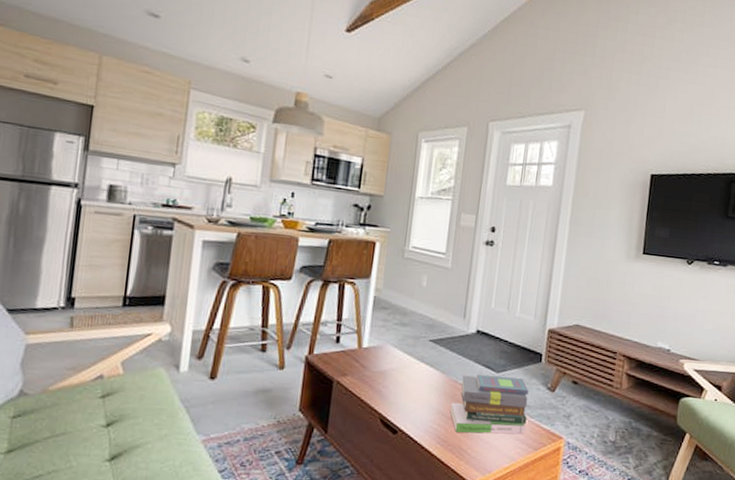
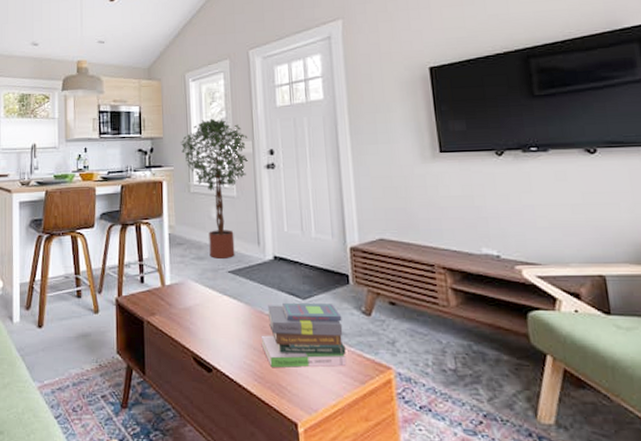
potted tree: none [401,185,473,328] -> present [180,118,248,259]

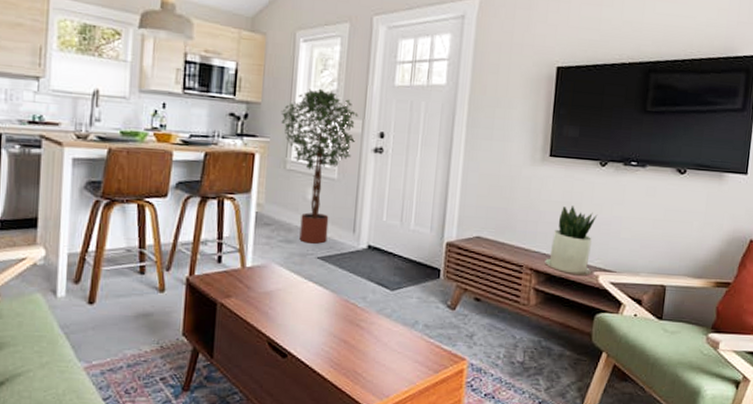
books: present [260,302,347,368] -> none [342,292,427,357]
planter: none [457,199,512,271] -> present [545,206,598,276]

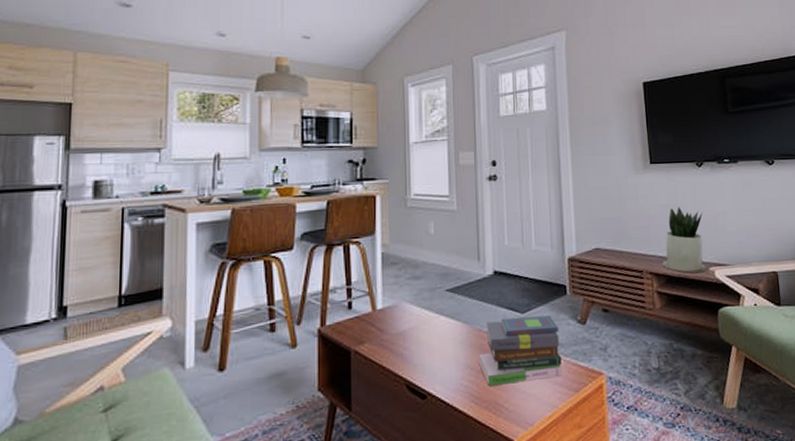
potted tree: present [280,88,359,244] -> none [396,127,470,277]
books: none [342,292,427,357] -> present [478,315,562,386]

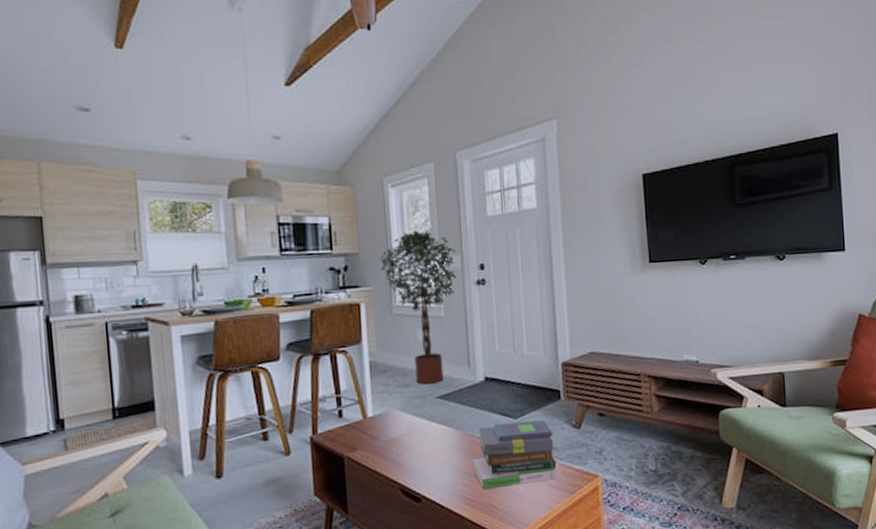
potted tree: none [396,127,470,277] -> present [379,230,456,385]
planter: present [662,207,707,274] -> none [661,308,708,377]

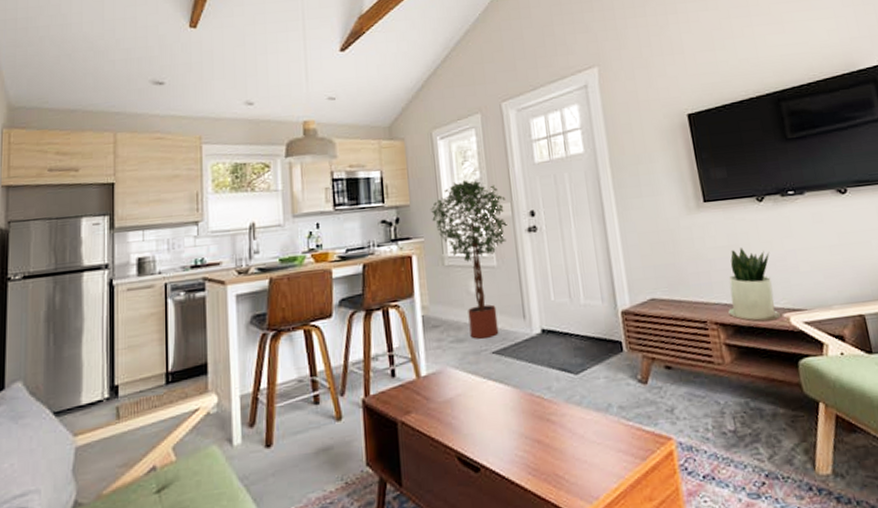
books: present [472,420,557,489] -> none [532,375,626,456]
planter: none [661,308,708,377] -> present [728,248,780,323]

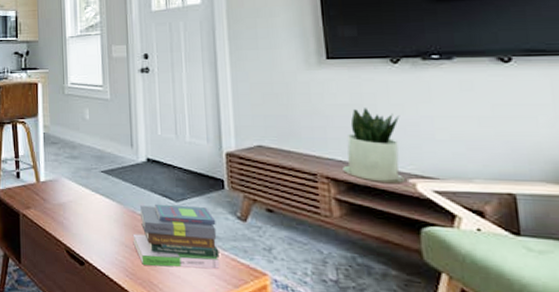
potted tree: present [430,180,507,339] -> none [55,22,122,159]
books: none [532,375,626,456] -> present [132,203,220,269]

